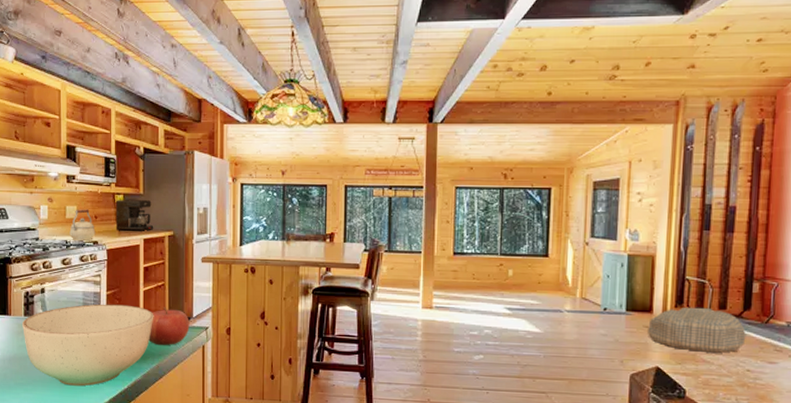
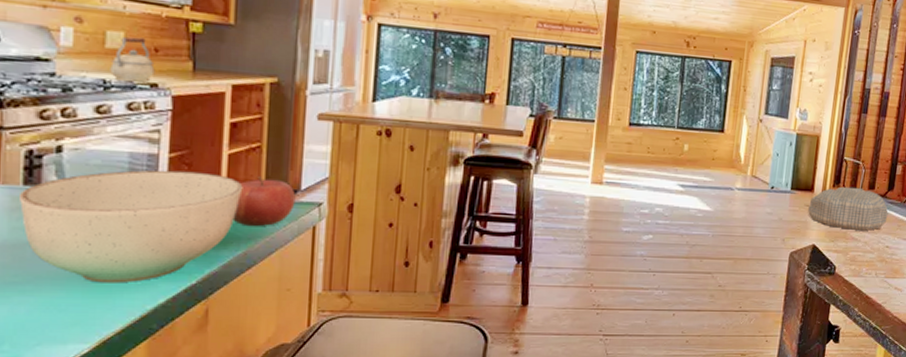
coffee maker: present [115,200,153,231] -> none [188,29,247,75]

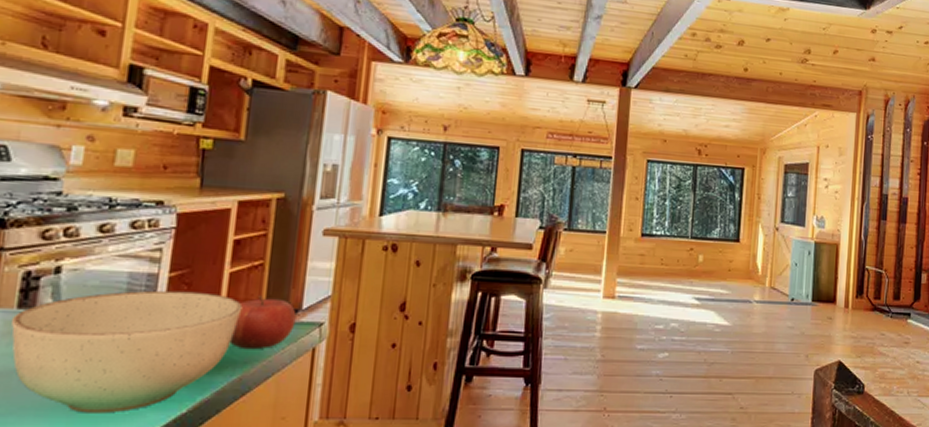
kettle: present [110,36,155,83] -> none [117,154,163,201]
dog bed: present [808,186,888,231] -> none [831,297,916,345]

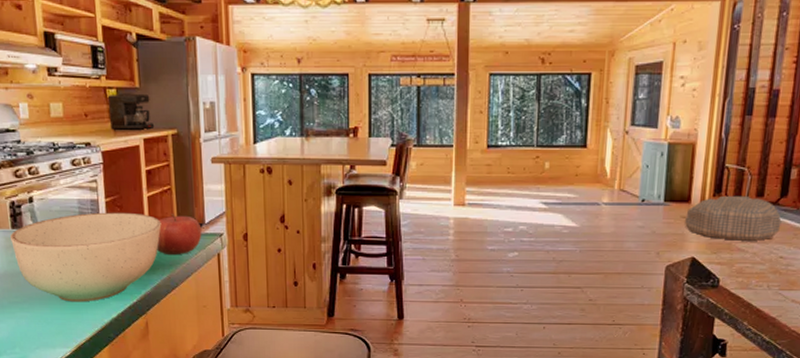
coffee maker: none [195,145,255,191] -> present [108,95,153,130]
dog bed: none [831,297,916,345] -> present [685,195,782,241]

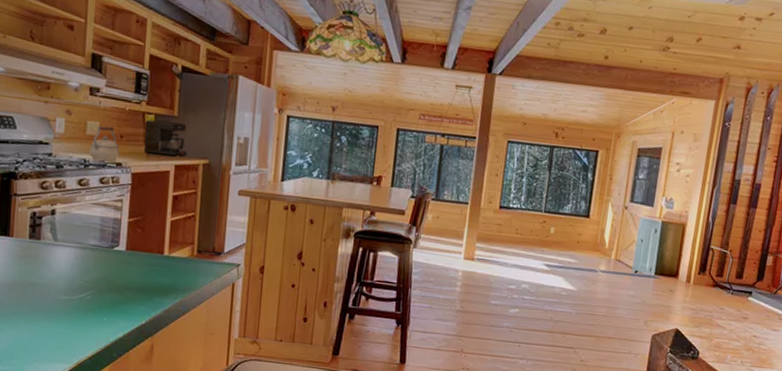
bowl: present [10,212,162,302] -> none [26,231,181,319]
kettle: none [55,106,87,143] -> present [89,125,120,162]
fruit: present [156,213,202,256] -> none [172,239,220,281]
dog bed: present [685,195,782,241] -> none [672,274,757,319]

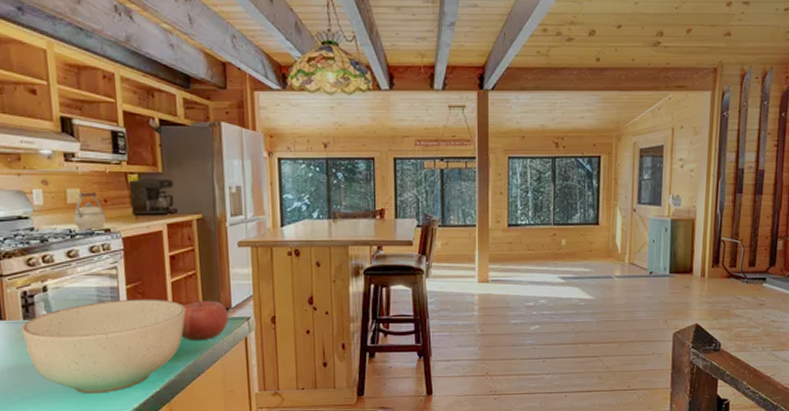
bowl: none [26,231,181,319] -> present [22,299,186,394]
fruit: none [172,239,220,281] -> present [181,298,229,341]

